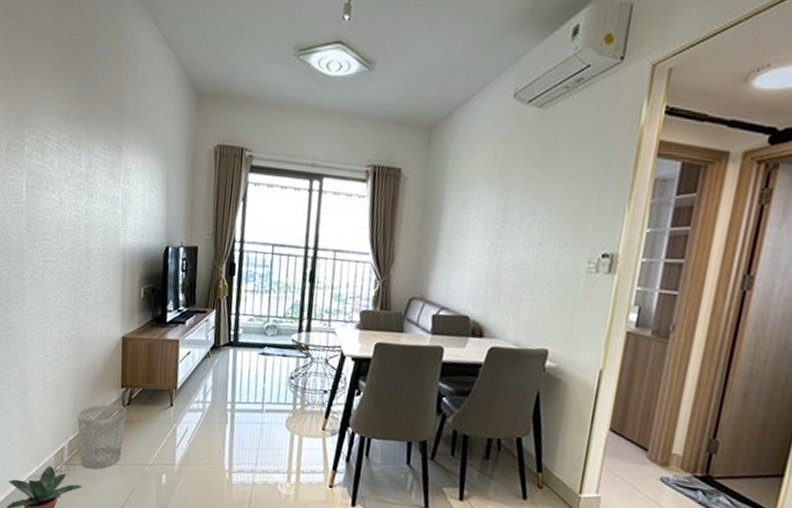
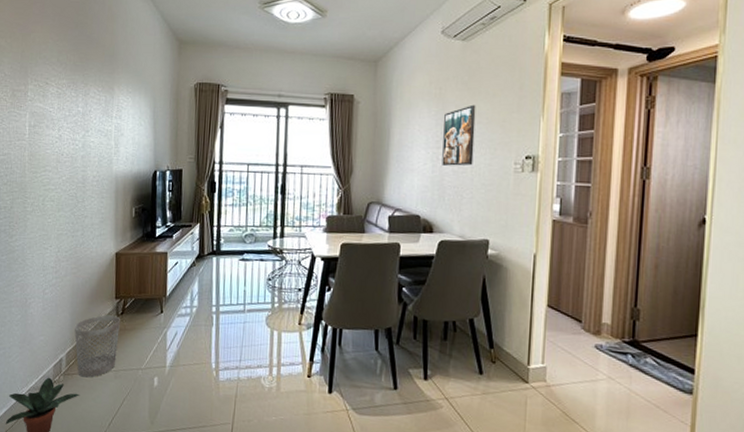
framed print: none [500,187,548,262] -> present [442,104,476,166]

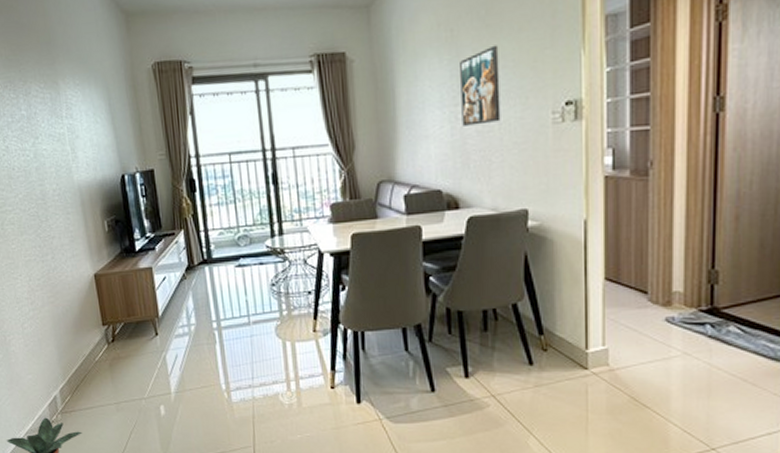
wastebasket: present [74,315,120,378] -> none [62,344,115,414]

